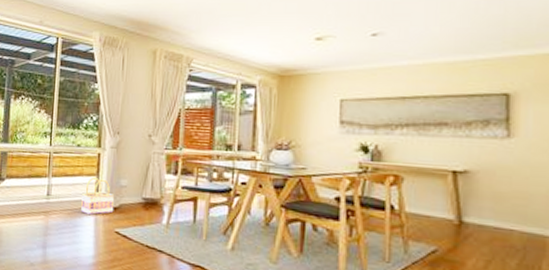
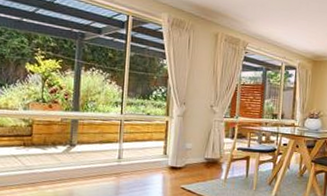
basket: present [81,177,115,215] -> none [150,141,181,174]

